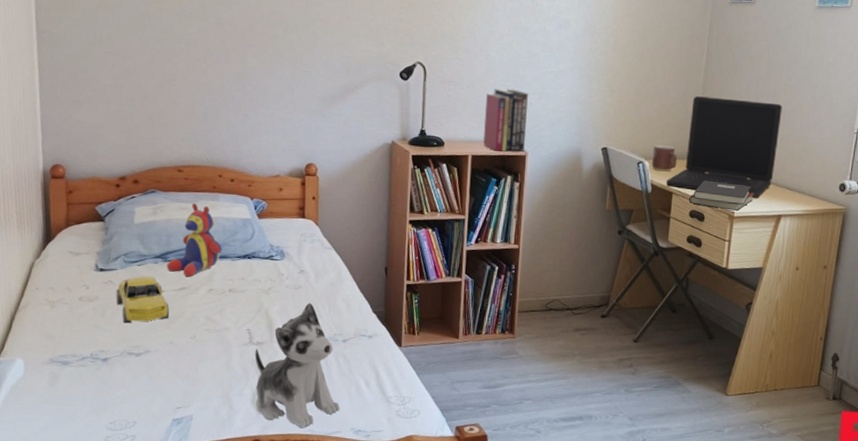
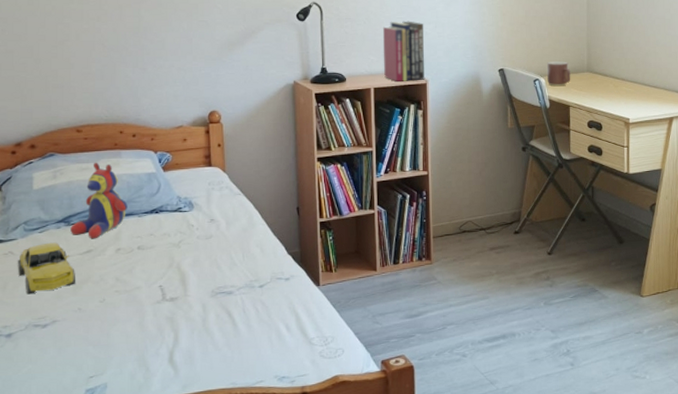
plush toy: present [254,302,340,429] -> none [169,251,262,383]
laptop: present [666,96,783,199] -> none [563,12,663,104]
hardback book: present [689,180,754,212] -> none [586,91,646,118]

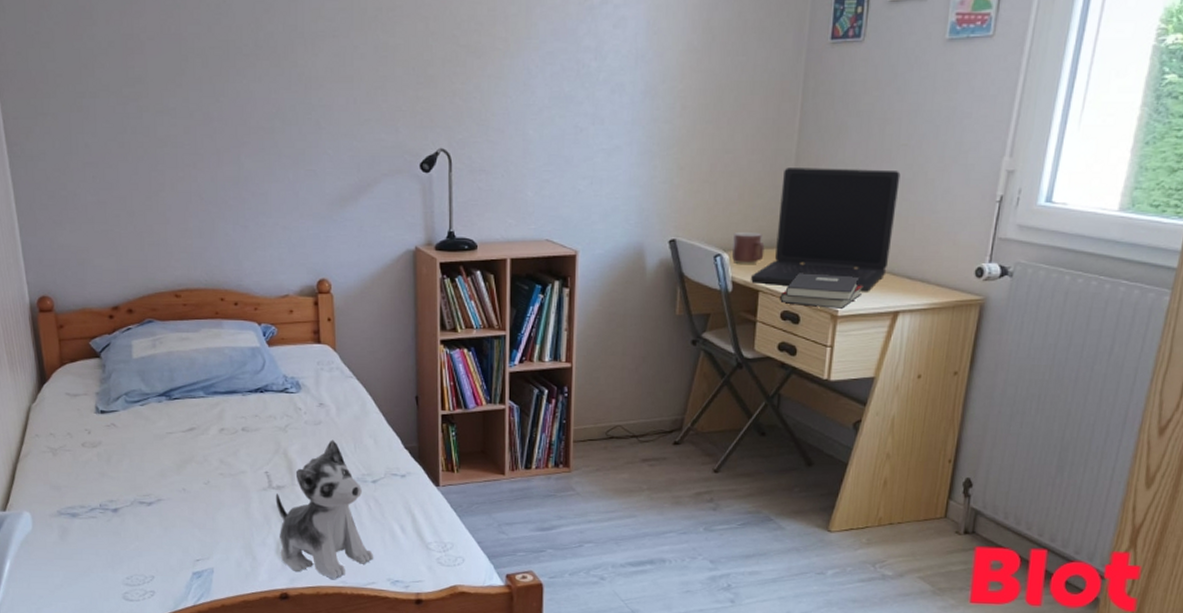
toy car: present [17,242,75,295] -> none [120,416,179,470]
stuffed animal: present [70,162,128,239] -> none [172,331,231,417]
plush toy: none [169,251,262,383] -> present [275,440,374,580]
books: present [382,21,424,83] -> none [524,174,576,253]
laptop: none [563,12,663,104] -> present [751,168,901,292]
hardback book: none [586,91,646,118] -> present [780,273,863,310]

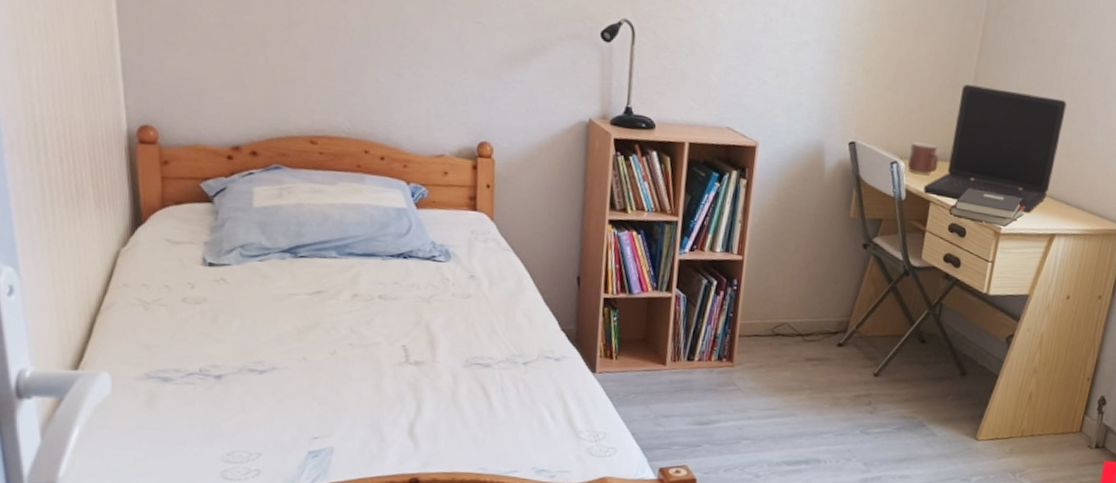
plush toy: present [275,440,374,580] -> none [412,315,519,466]

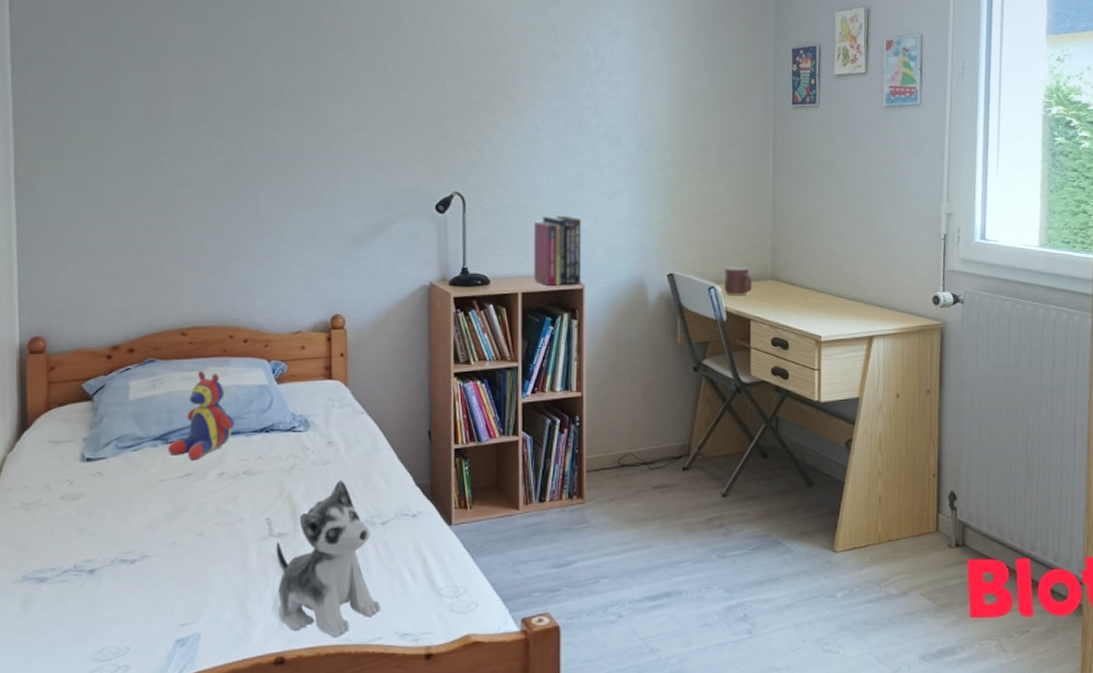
stuffed animal: none [297,184,370,279] -> present [168,370,235,461]
plush toy: none [412,315,519,466] -> present [276,480,382,638]
books: none [704,60,762,142] -> present [533,215,581,287]
laptop: present [924,84,1067,213] -> none [743,210,861,319]
hardback book: present [949,188,1026,228] -> none [769,303,841,336]

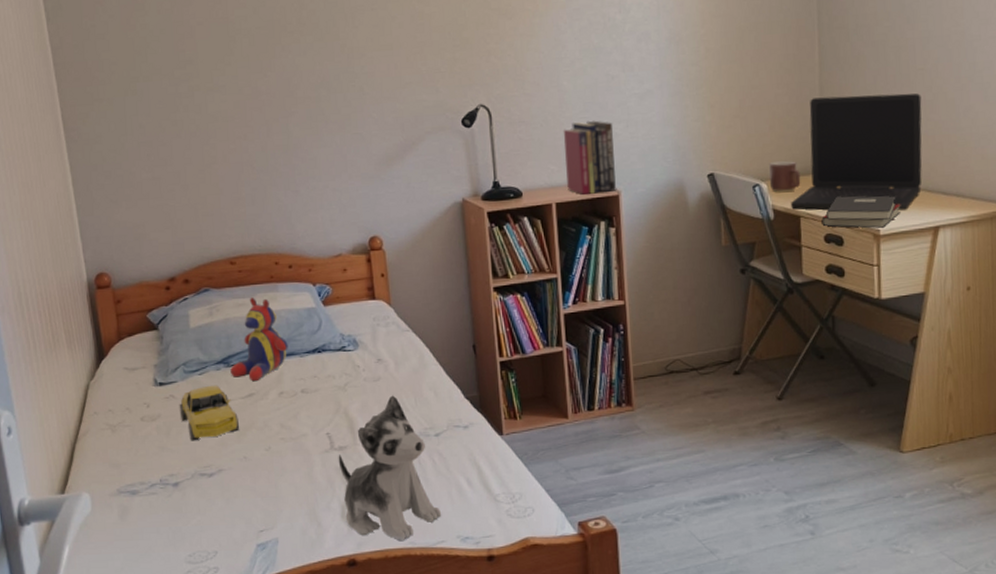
toy car: none [105,463,171,524] -> present [179,385,239,441]
laptop: none [743,210,861,319] -> present [791,93,922,210]
hardback book: none [769,303,841,336] -> present [821,195,902,229]

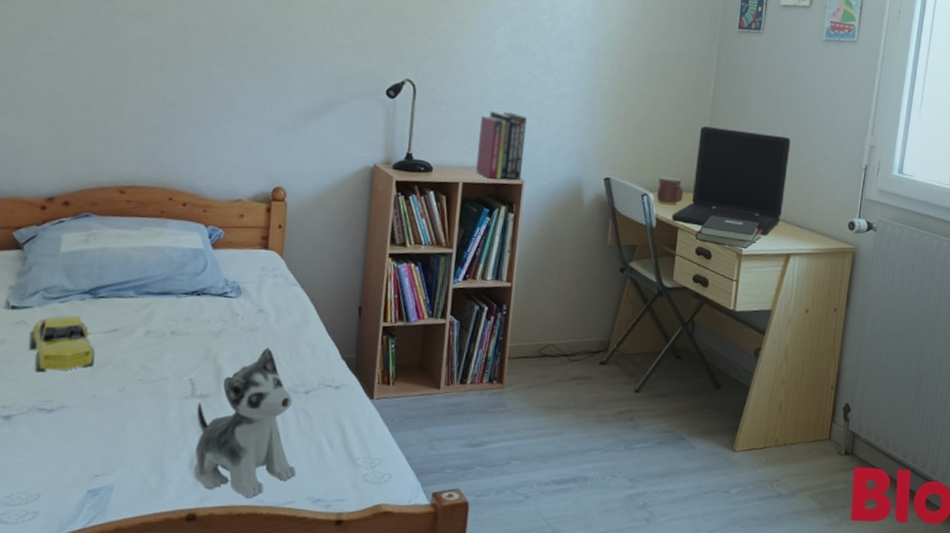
stuffed animal: present [230,296,288,382] -> none [96,229,167,317]

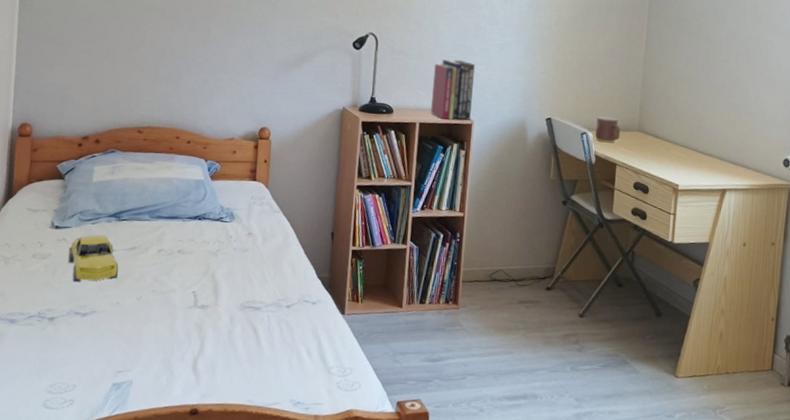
plush toy: present [193,347,297,499] -> none [195,266,281,399]
laptop: present [672,126,791,236] -> none [610,70,723,172]
hardback book: present [695,215,763,250] -> none [633,152,698,185]

